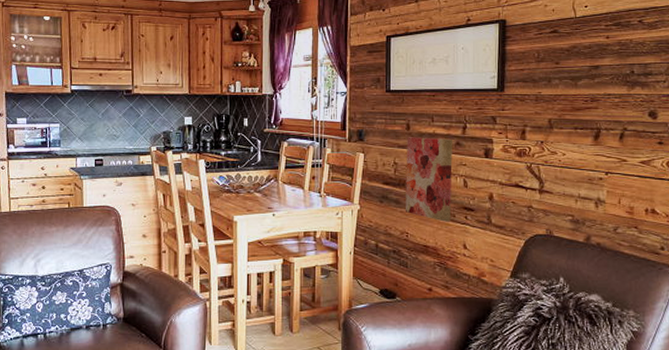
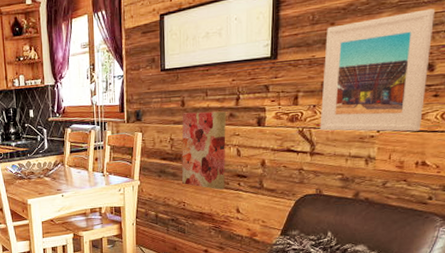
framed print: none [548,59,654,177] -> present [320,8,436,132]

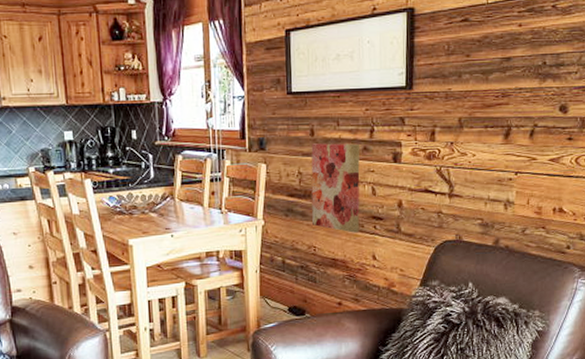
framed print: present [320,8,436,132] -> none [458,48,567,176]

